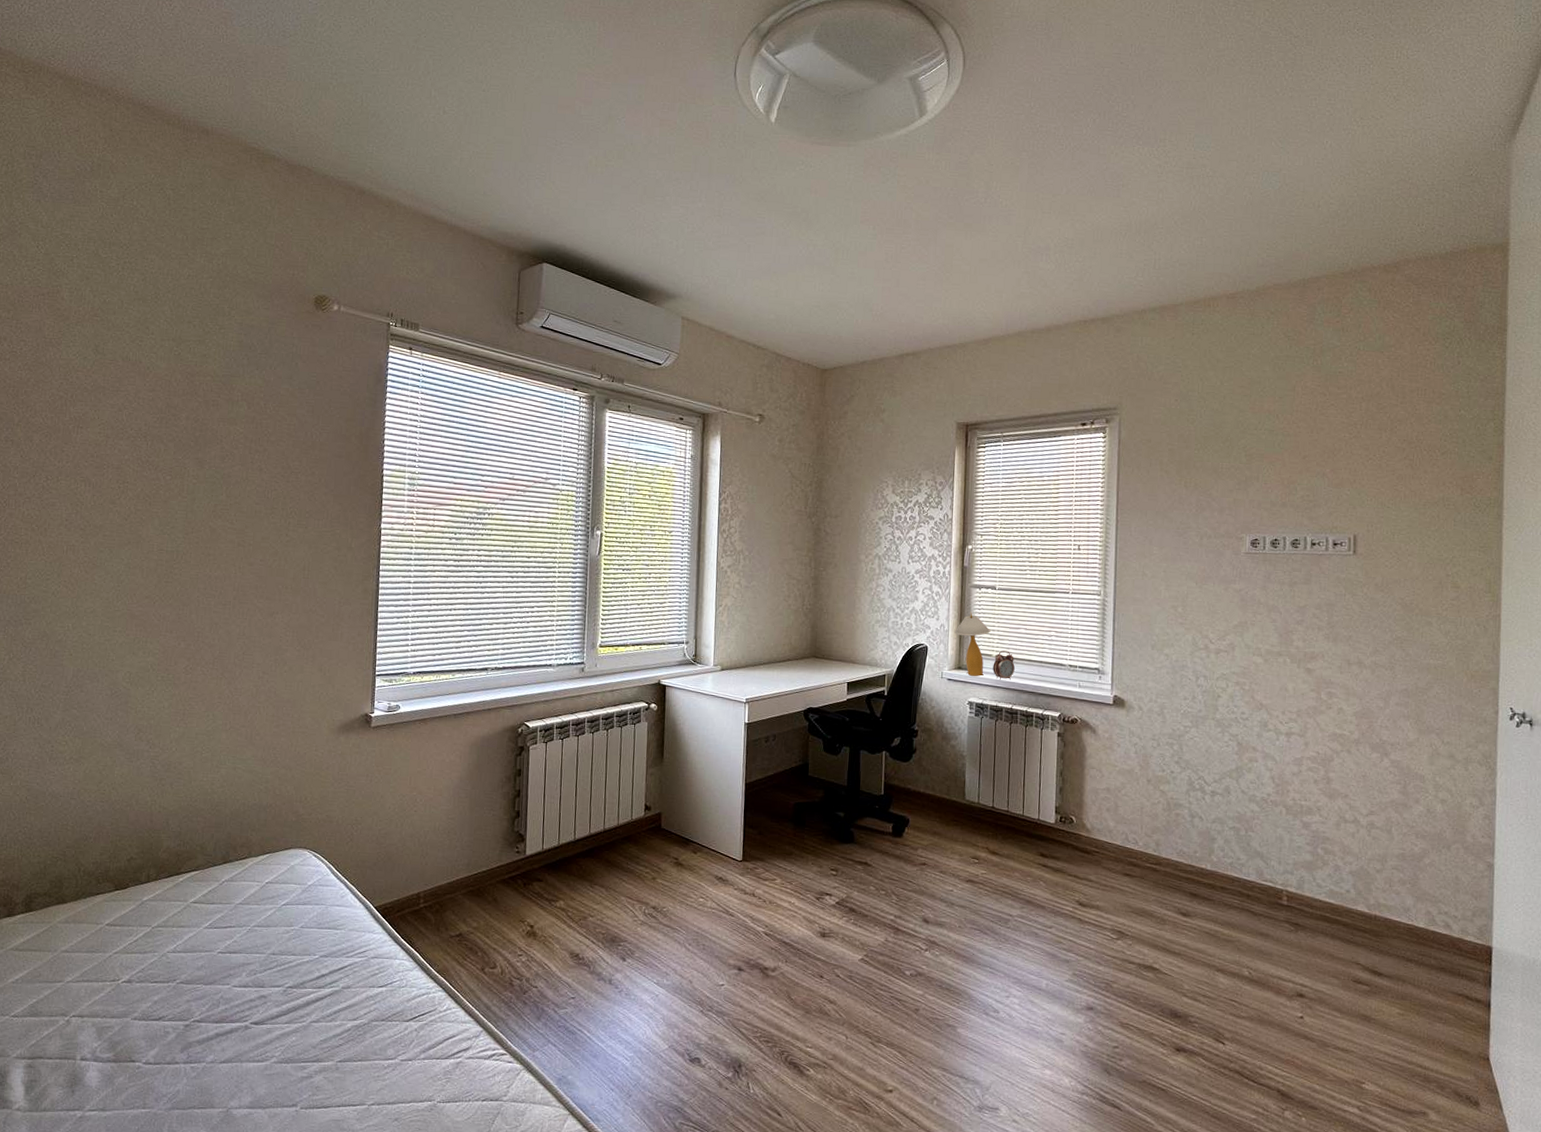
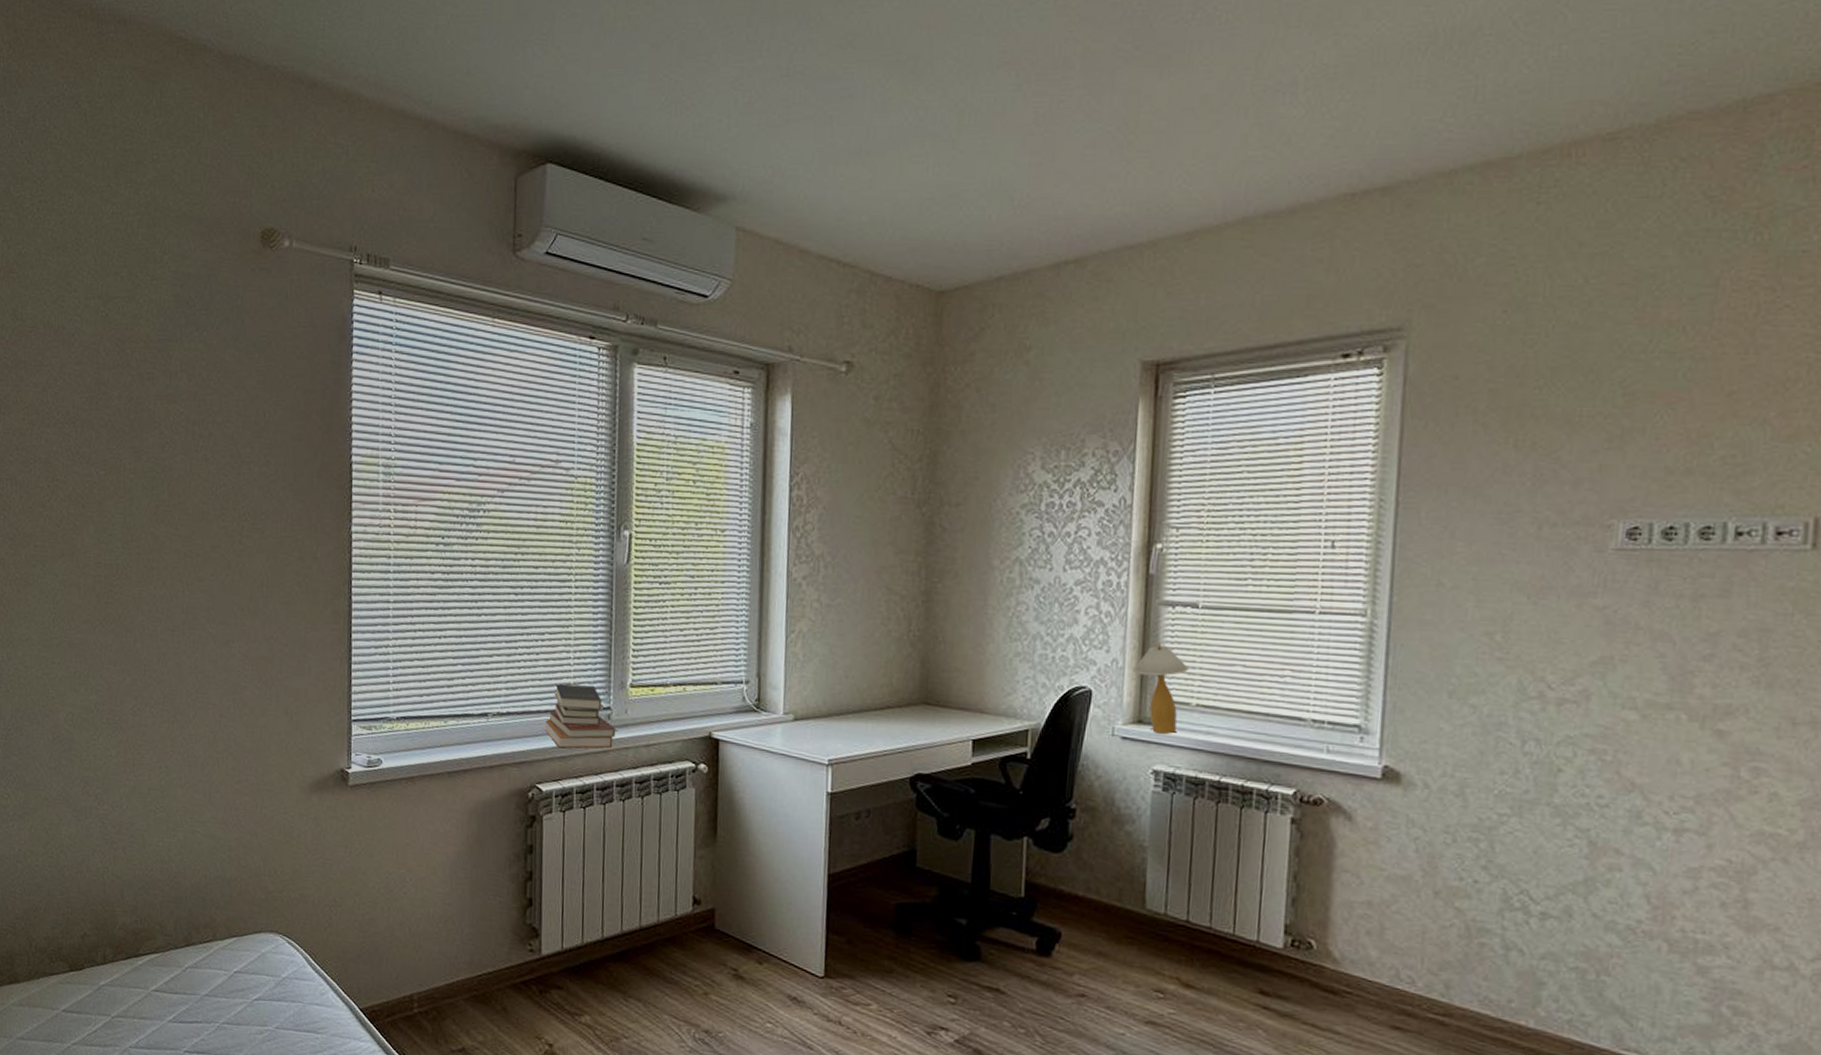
books: none [531,645,588,694] -> present [543,684,616,748]
alarm clock: present [993,650,1015,680] -> none [1191,697,1226,741]

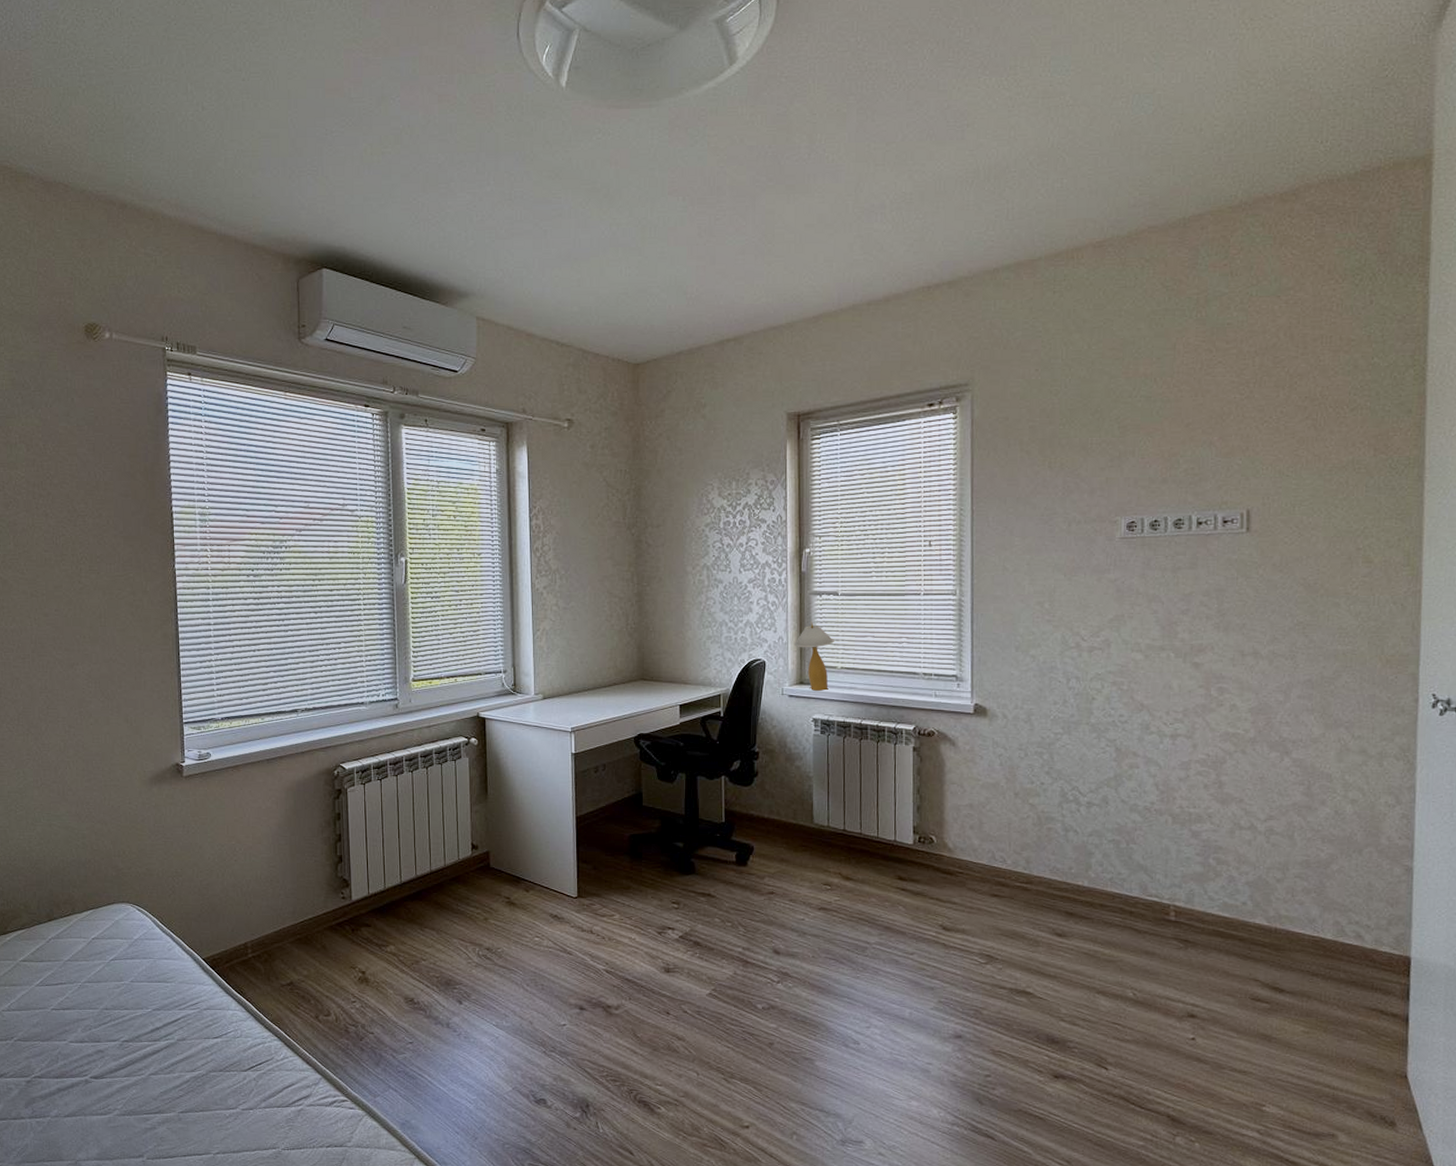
books: present [543,684,616,748] -> none [343,682,403,734]

